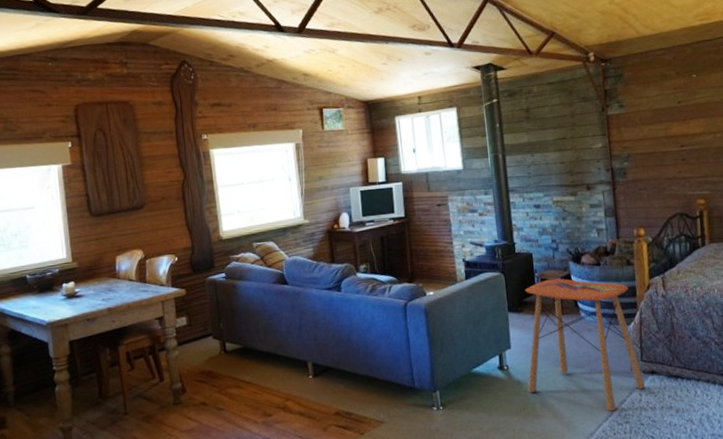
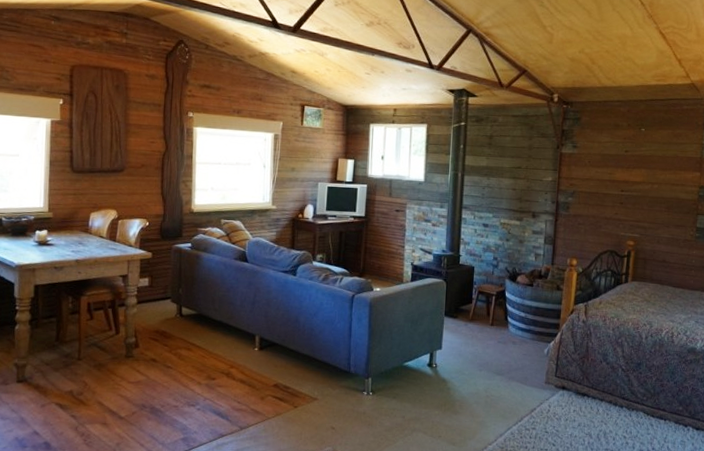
side table: present [525,278,646,412] -> none [451,292,556,417]

